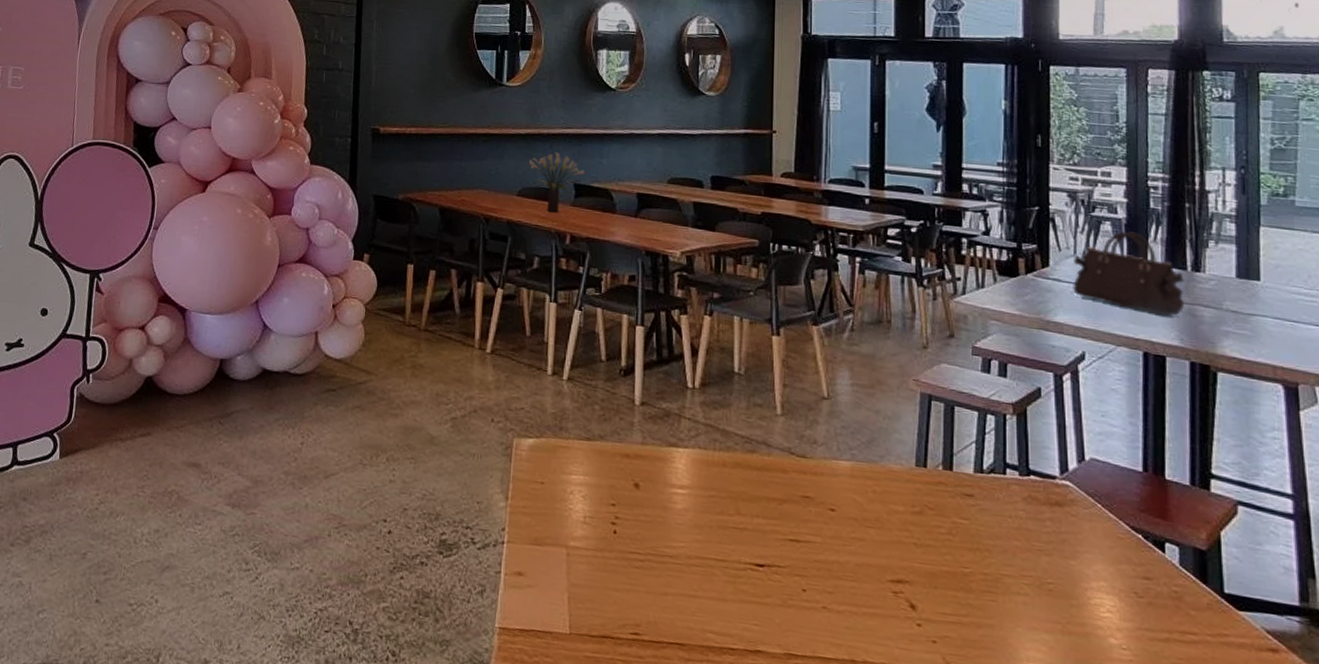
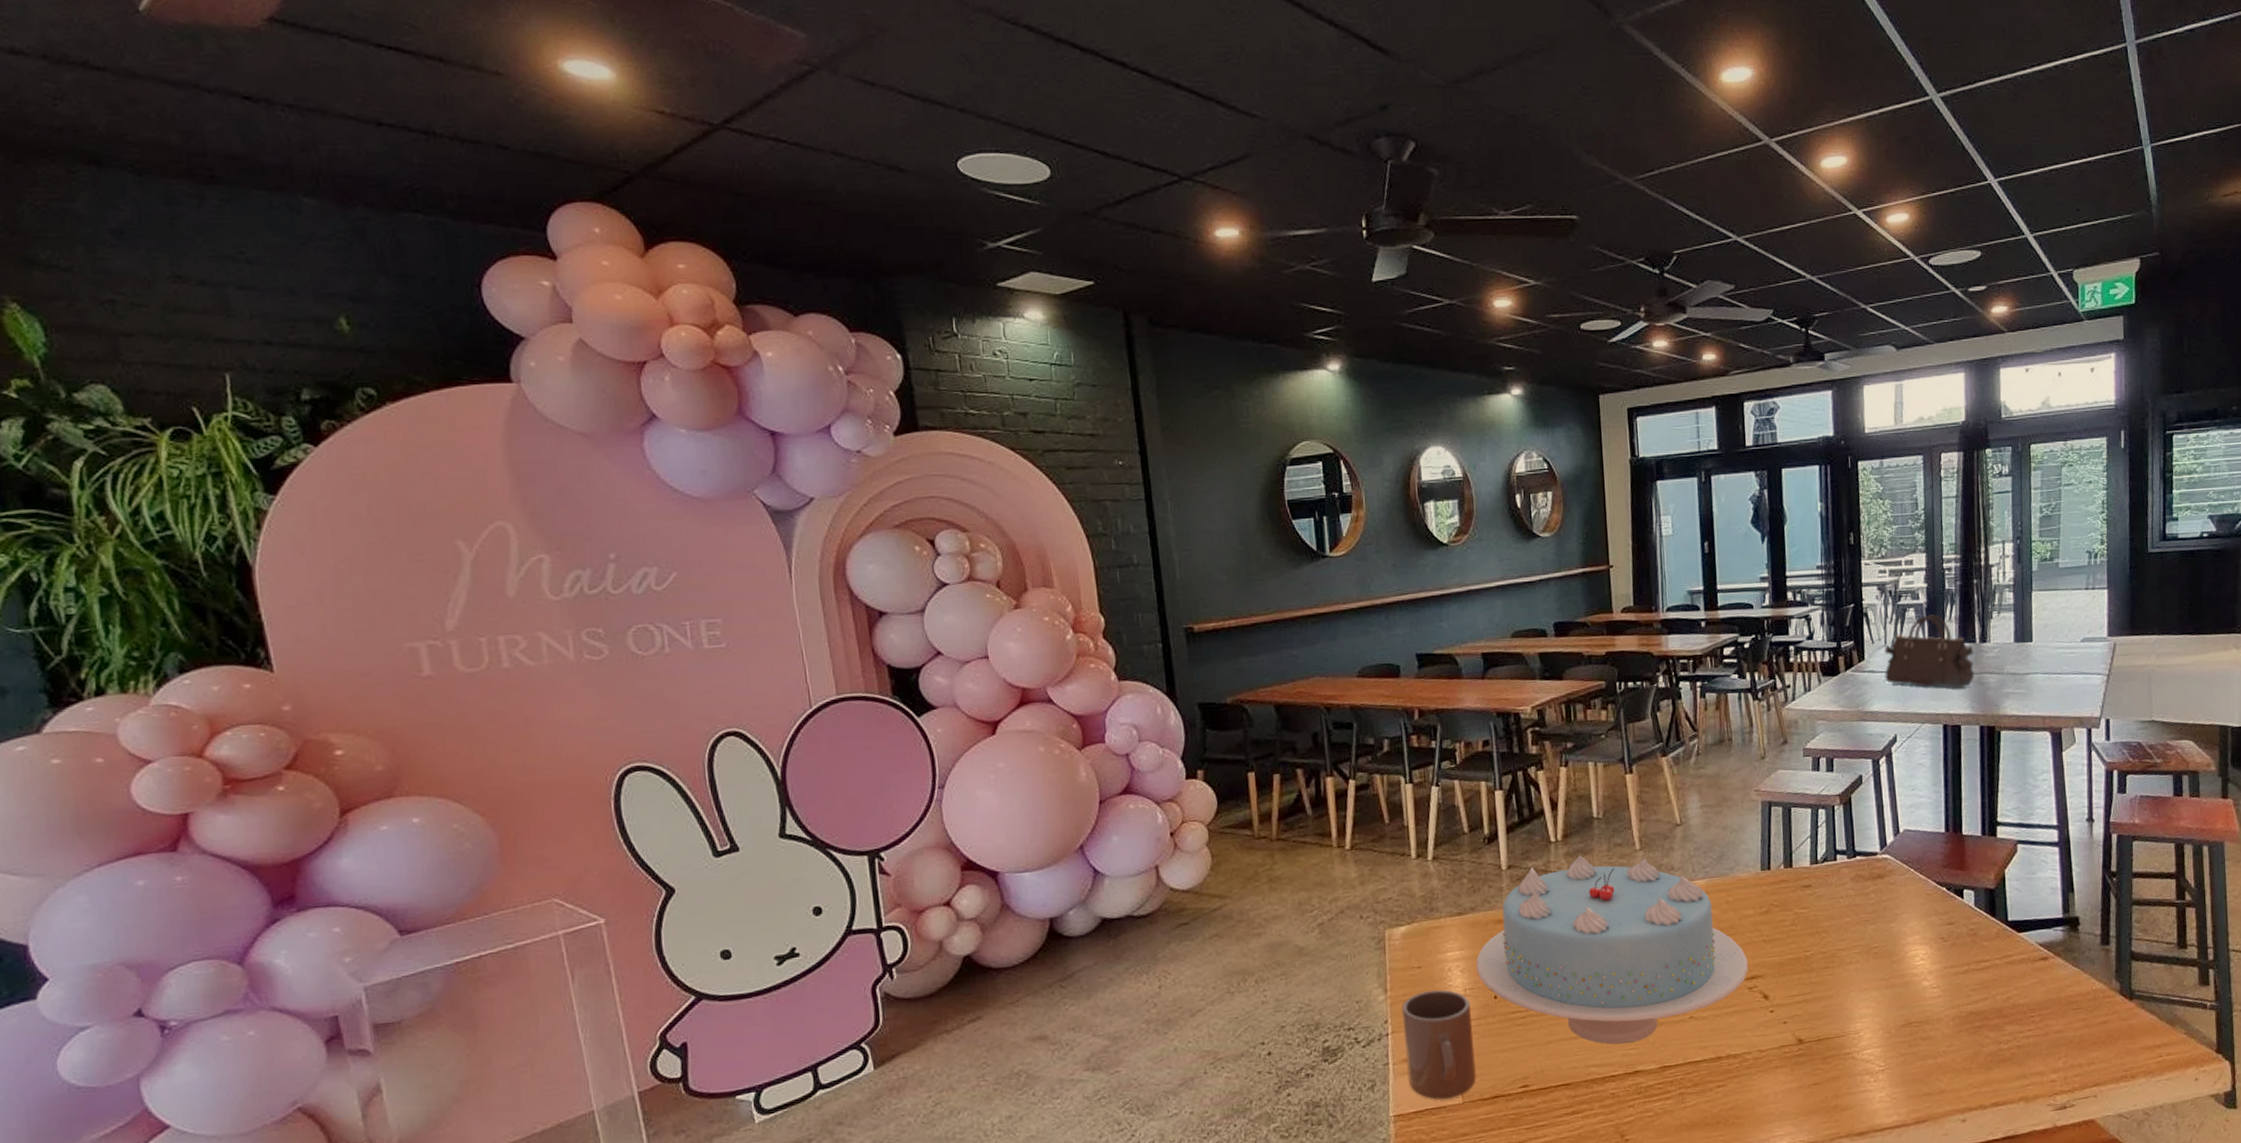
cup: none [517,508,589,626] -> present [1402,989,1476,1100]
flower arrangement: present [529,152,585,213] -> none [1366,623,1426,689]
birthday cake: none [598,406,894,618] -> present [1475,854,1748,1045]

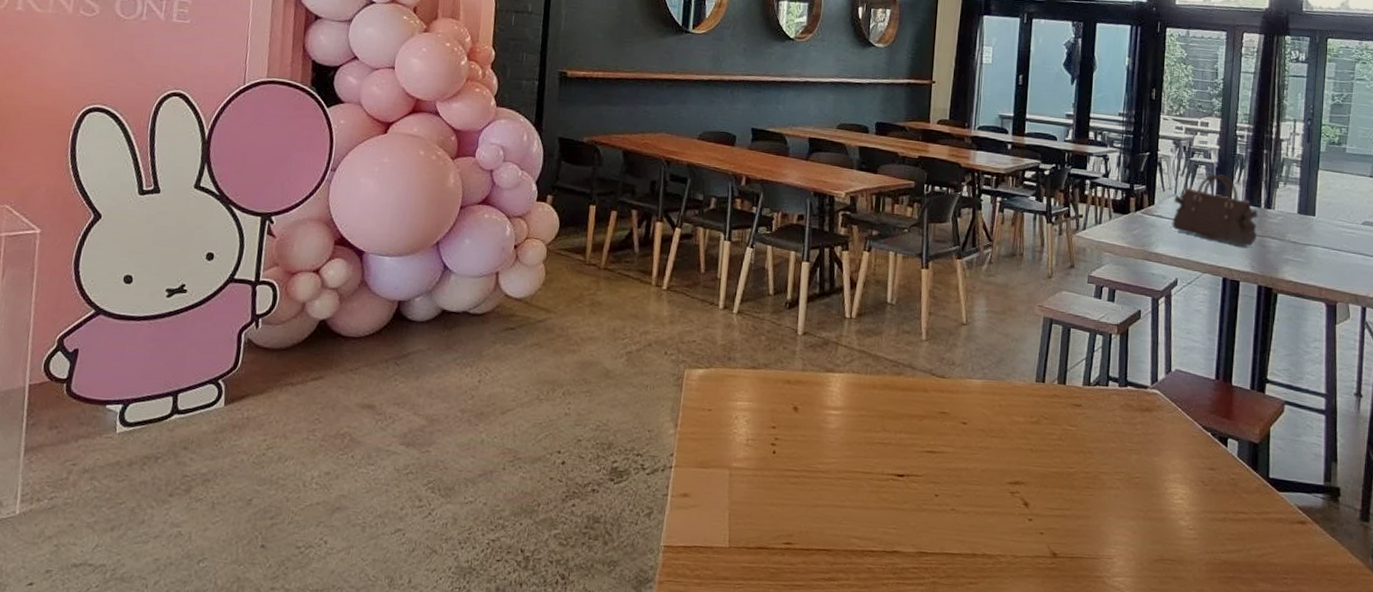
cup: present [1402,989,1476,1100] -> none [682,433,750,540]
birthday cake: present [1475,854,1748,1045] -> none [760,333,1013,523]

